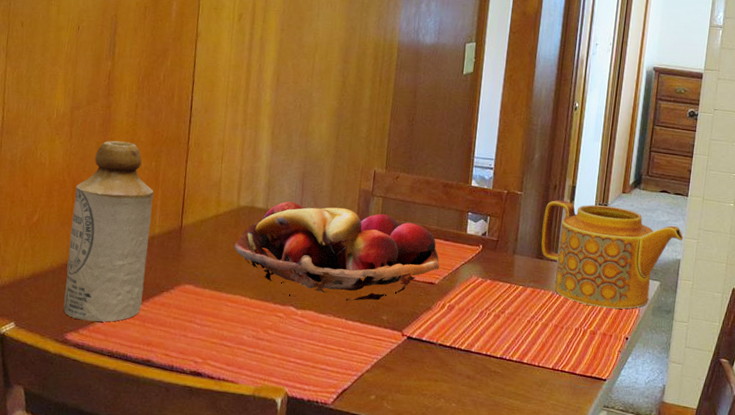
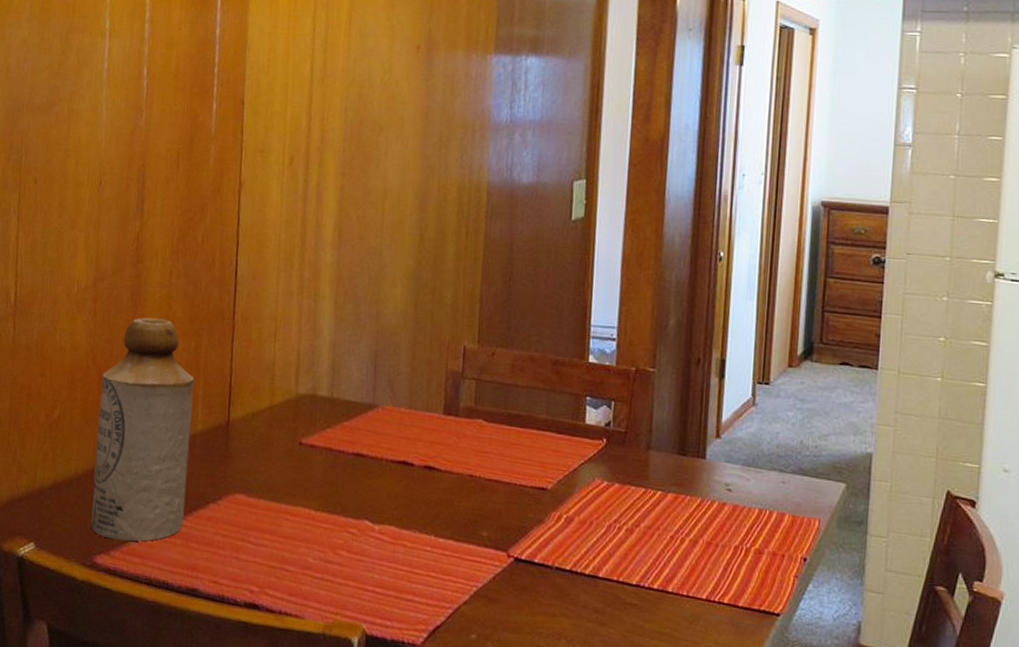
fruit basket: present [233,201,440,301] -> none [292,387,552,513]
teapot: present [541,199,684,309] -> none [683,377,875,521]

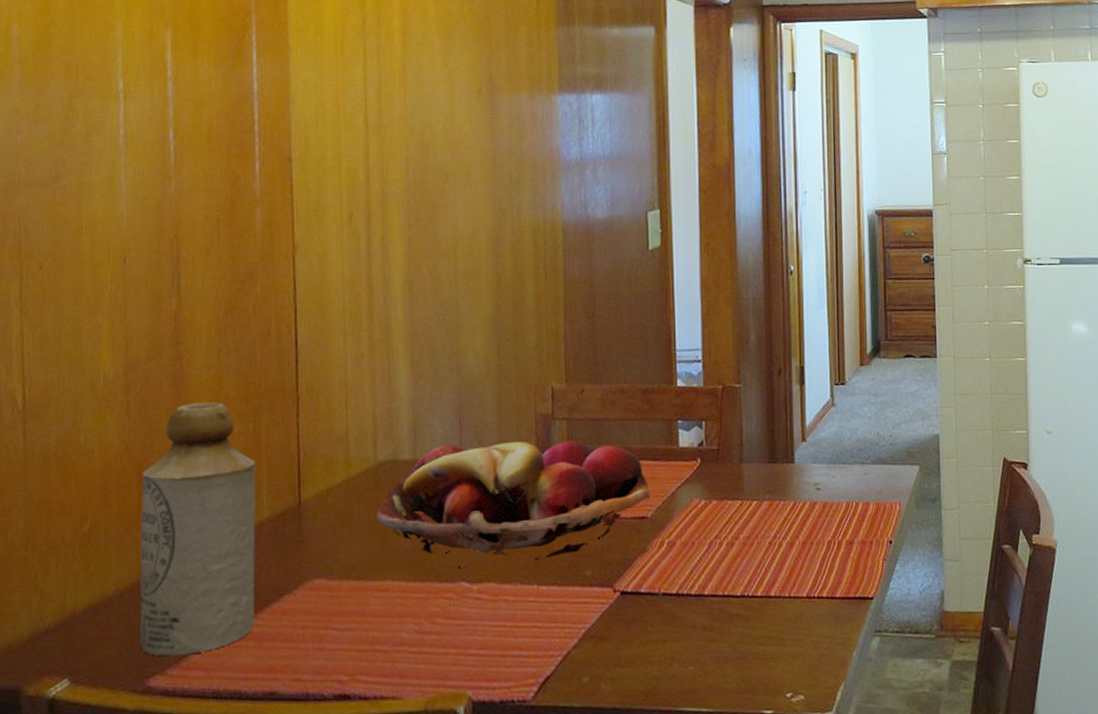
fruit basket: none [292,387,552,513] -> present [375,440,650,569]

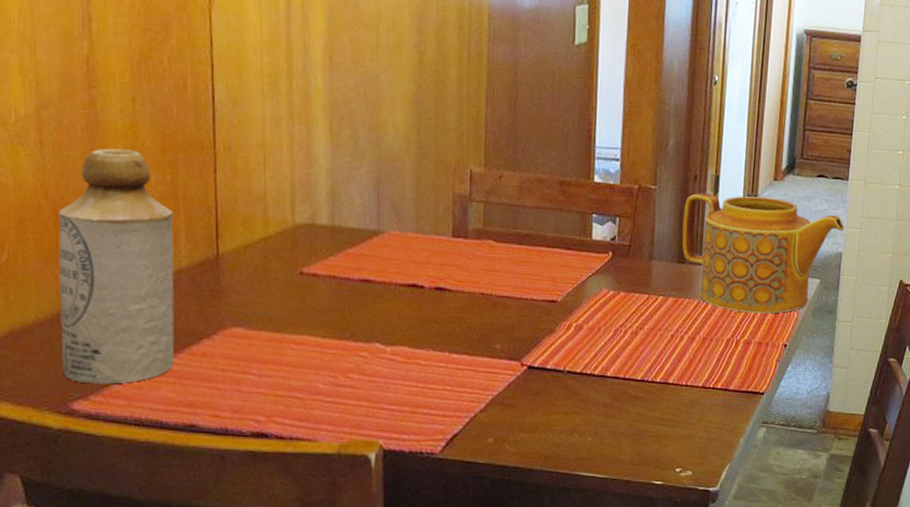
fruit basket: present [375,440,650,569] -> none [293,214,561,331]
teapot: none [771,383,939,510] -> present [682,192,845,314]

